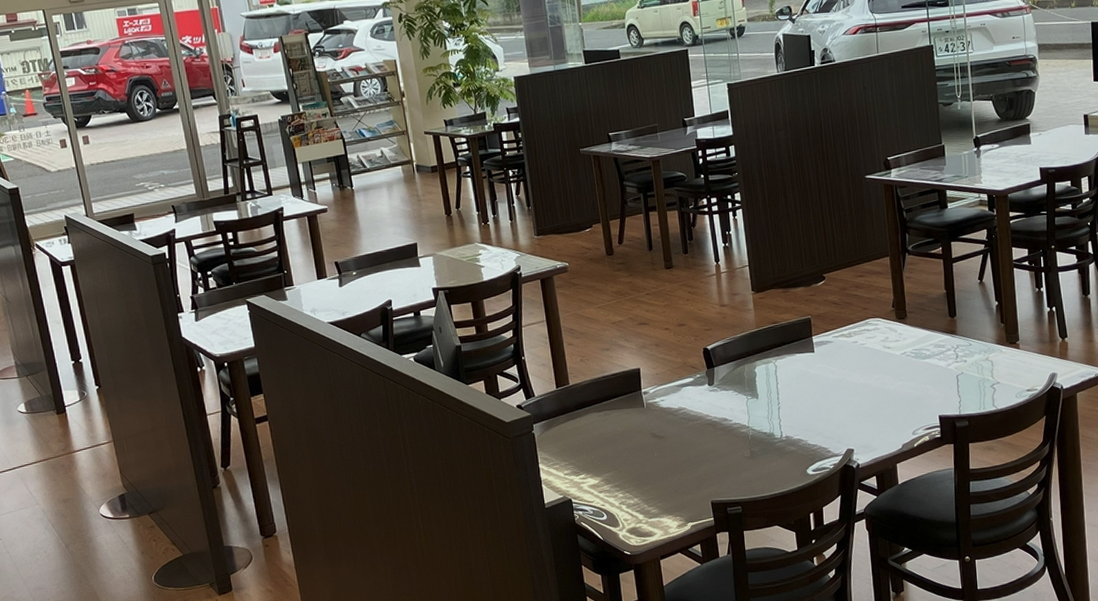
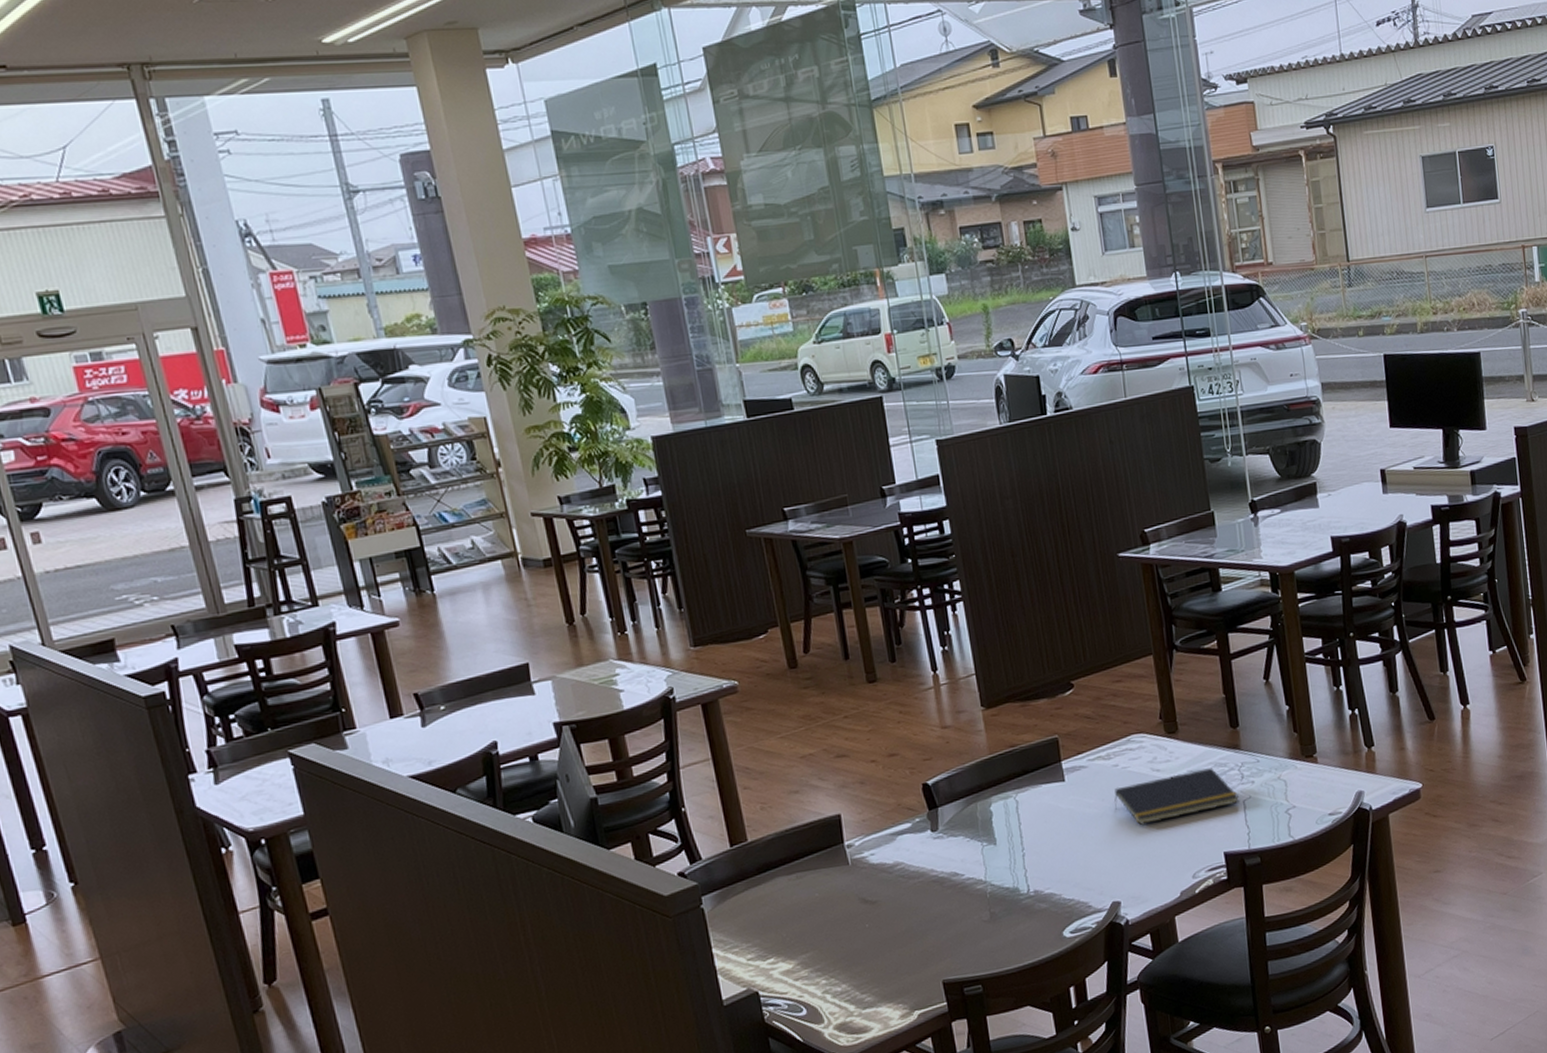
notepad: none [853,348,953,390] -> present [1114,768,1239,825]

